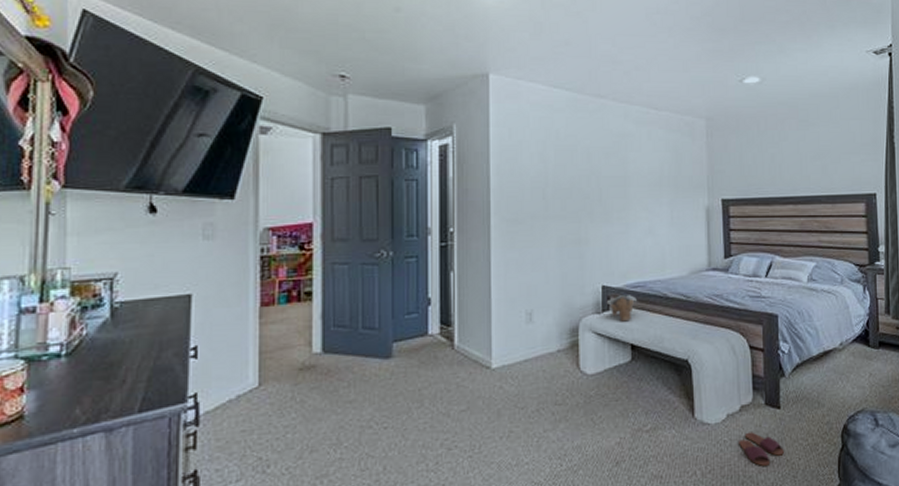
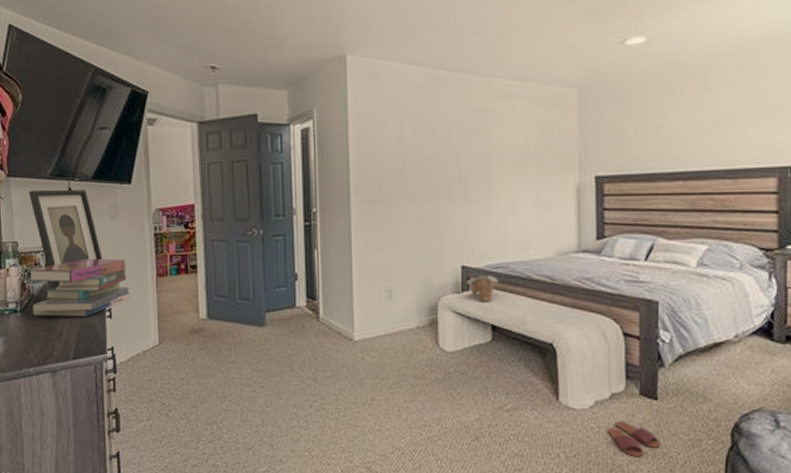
books: none [84,286,227,361] -> present [29,258,132,316]
picture frame: none [91,204,191,326] -> present [28,189,103,289]

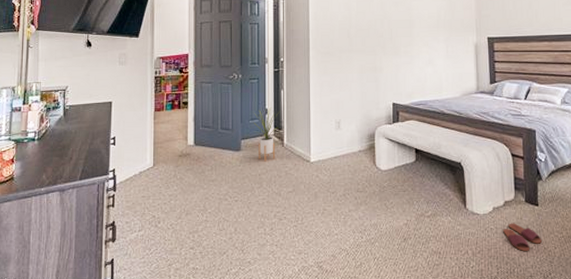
picture frame: present [28,189,103,289] -> none [53,41,112,121]
books: present [29,258,132,316] -> none [48,96,133,144]
house plant: none [279,271,313,340] -> present [253,107,279,162]
stuffed animal: present [466,276,499,302] -> none [396,111,421,131]

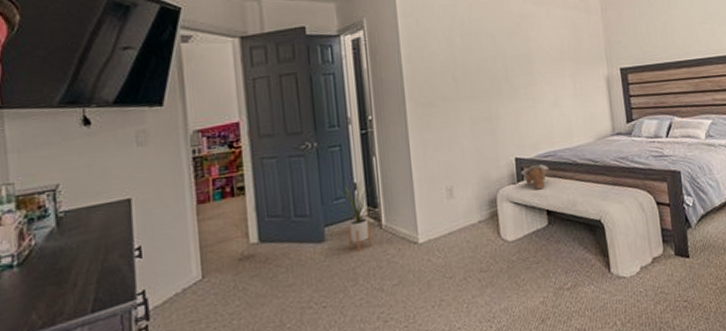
stuffed animal: none [396,111,421,131] -> present [520,164,550,190]
slippers: present [503,223,542,252] -> none [653,281,696,313]

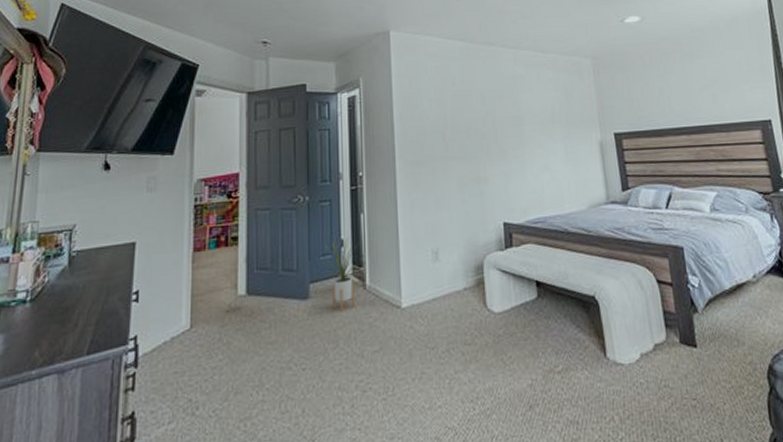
stuffed animal: present [520,164,550,190] -> none [508,231,540,258]

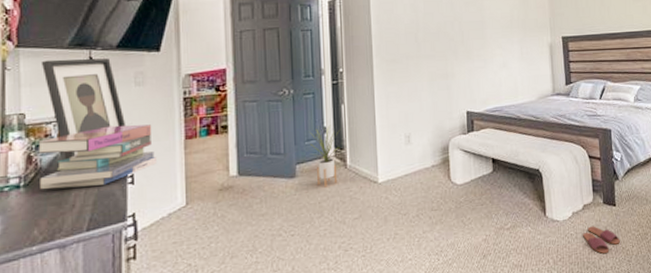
books: none [45,234,164,306] -> present [37,124,158,190]
picture frame: none [58,162,135,273] -> present [41,58,126,160]
slippers: none [656,373,706,413] -> present [583,226,620,254]

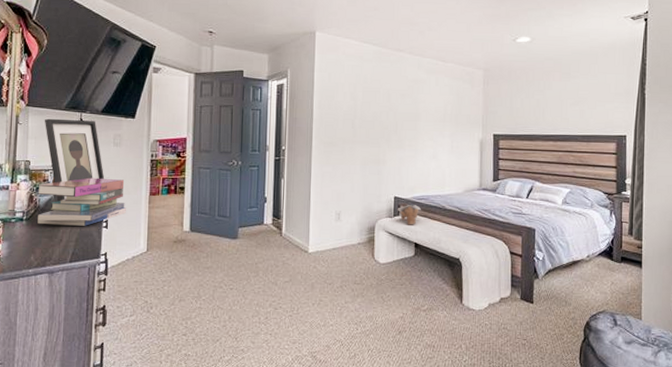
house plant: present [309,125,340,187] -> none [251,195,278,251]
stuffed animal: none [470,118,497,140] -> present [397,205,422,225]
slippers: present [583,226,620,254] -> none [497,319,534,348]

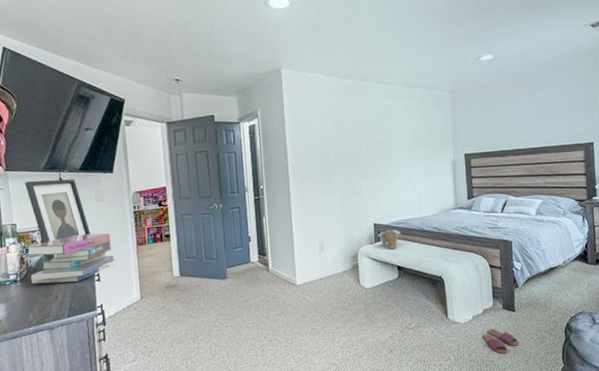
slippers: none [497,319,534,348] -> present [483,328,518,354]

